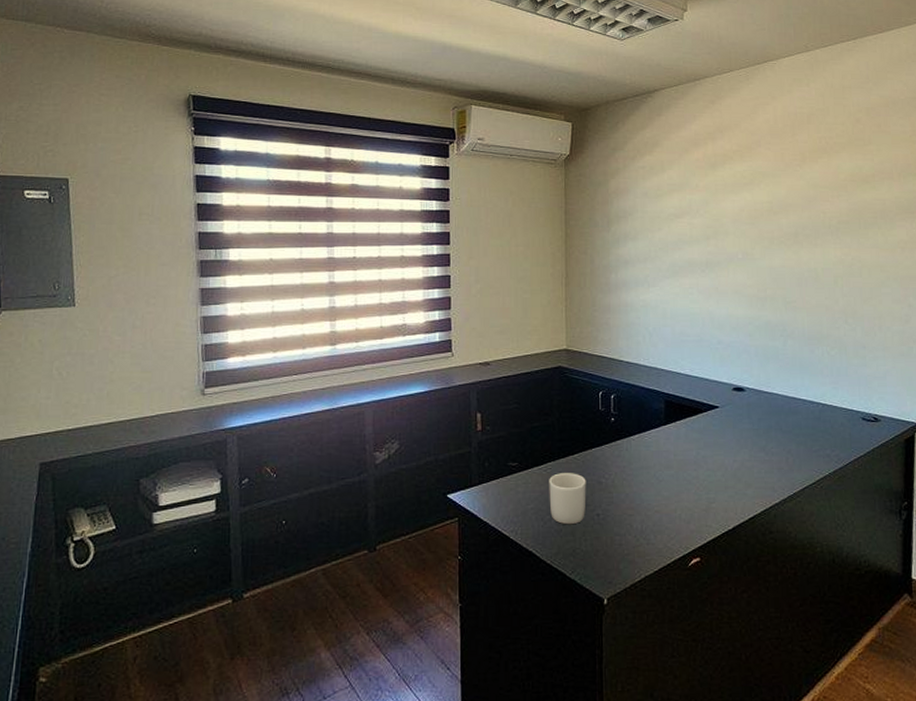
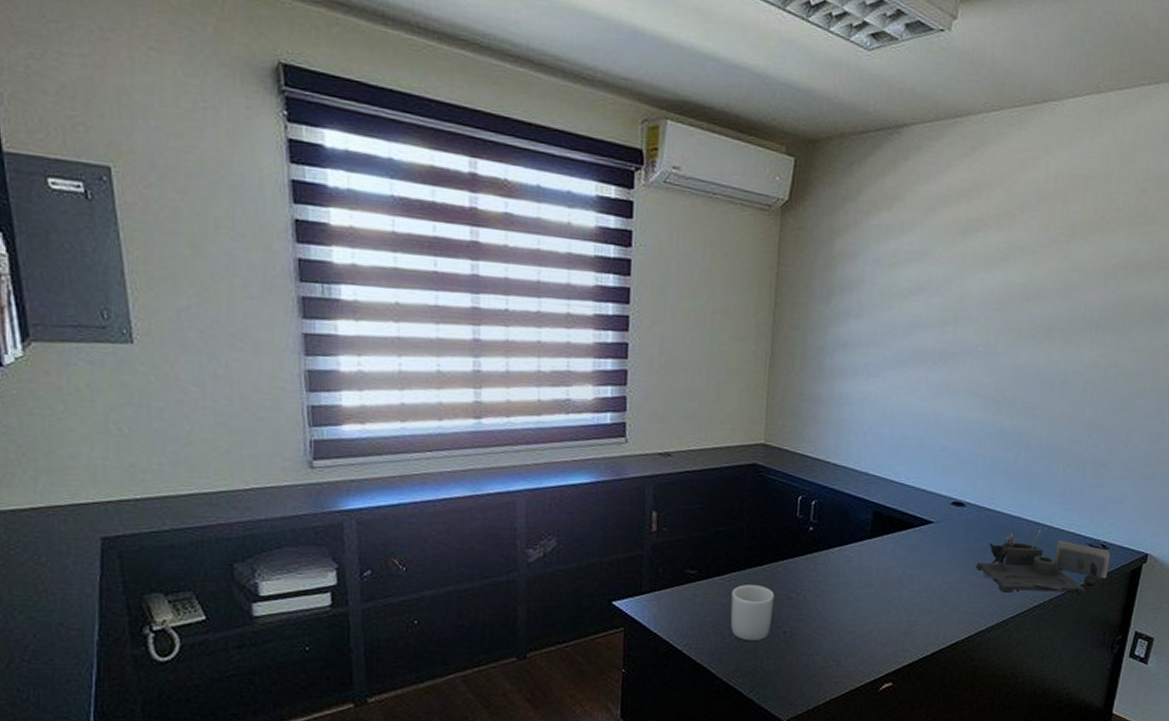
desk organizer: none [762,406,884,467] -> present [976,528,1111,594]

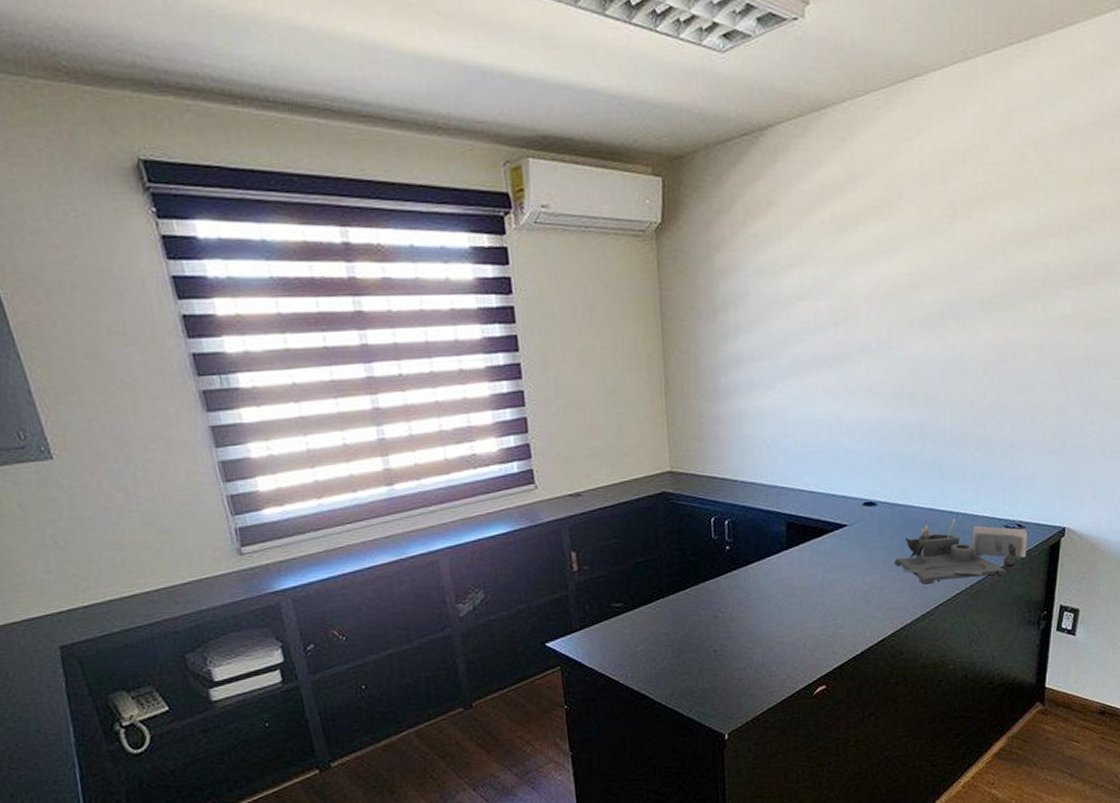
mug: present [730,585,775,642] -> none [659,609,702,664]

